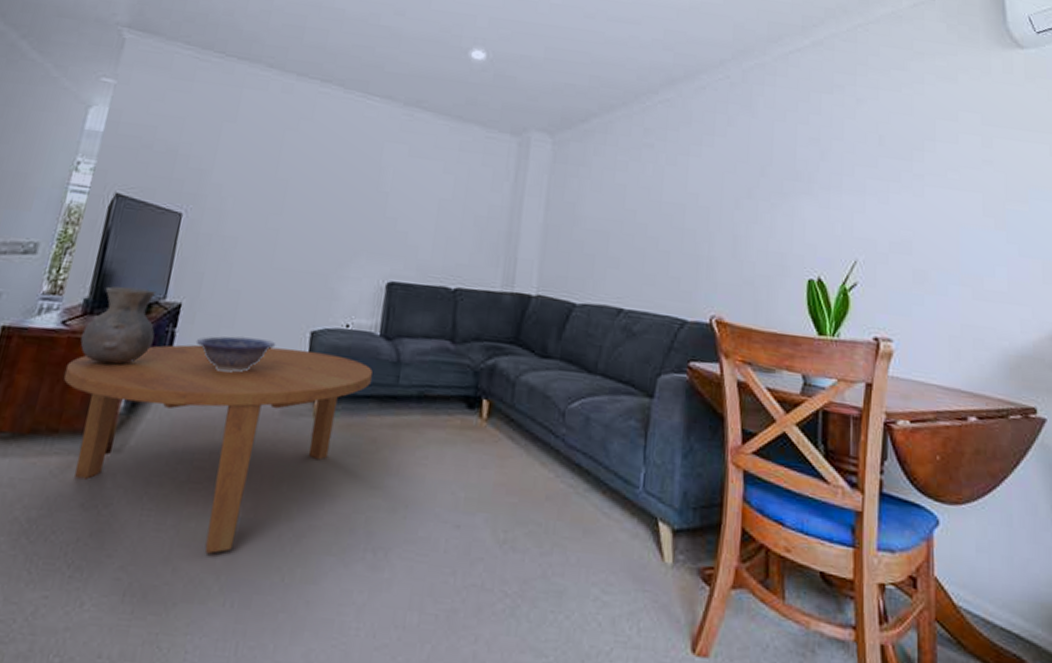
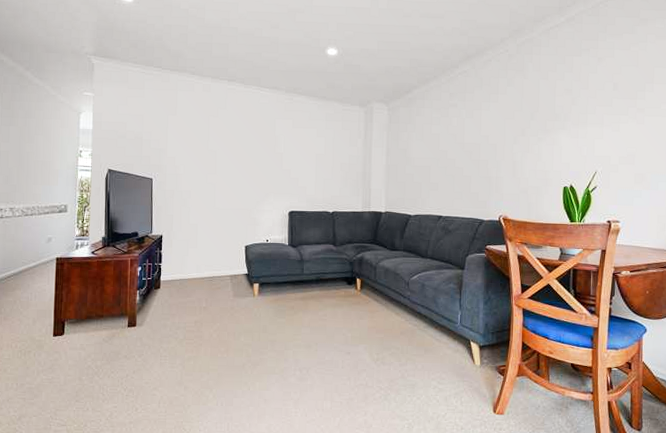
coffee table: present [63,344,373,554] -> none [99,258,286,378]
vase: present [80,286,157,364] -> none [105,227,149,275]
decorative bowl: present [195,336,276,373] -> none [175,253,225,275]

